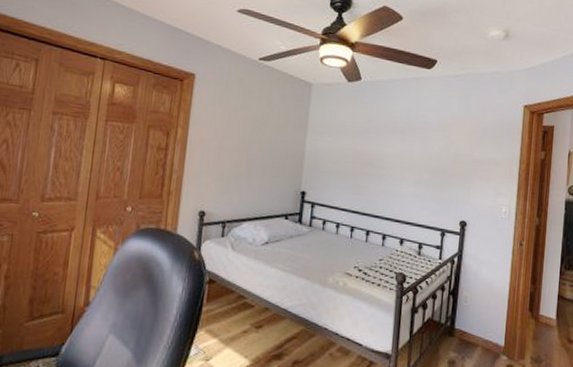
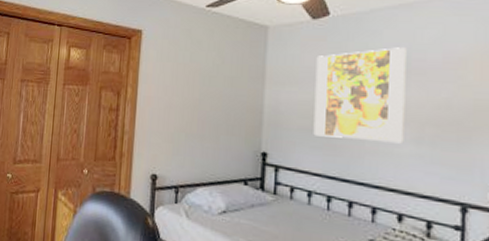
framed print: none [343,111,414,186] -> present [313,47,407,144]

